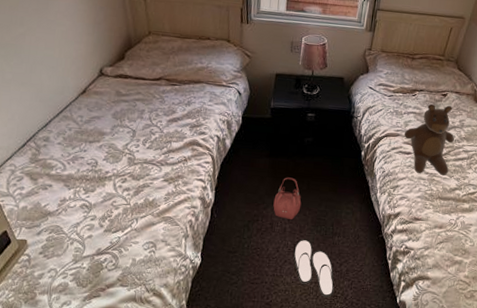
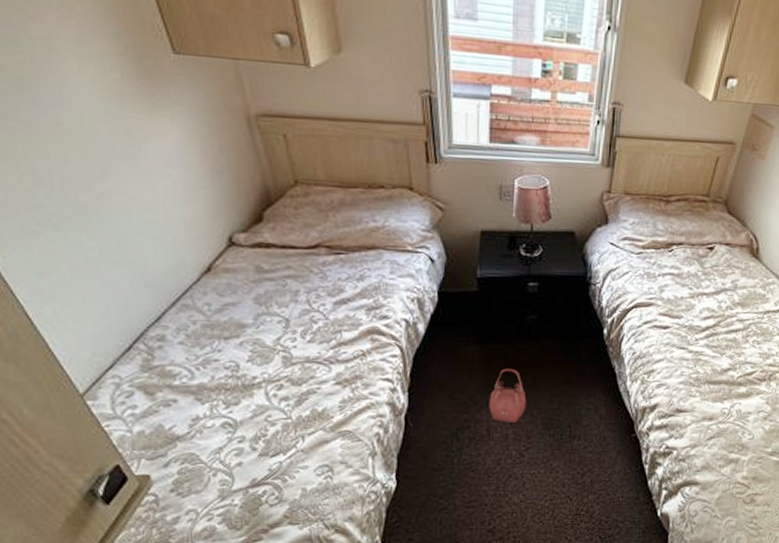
slippers: present [293,239,335,298] -> none [520,446,576,517]
teddy bear: present [404,103,455,175] -> none [659,260,726,354]

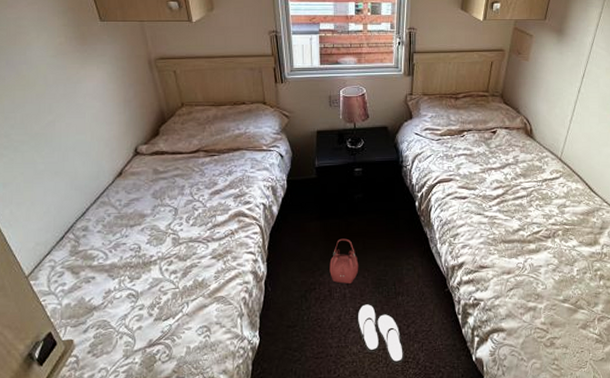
slippers: none [520,446,576,517] -> present [357,303,405,364]

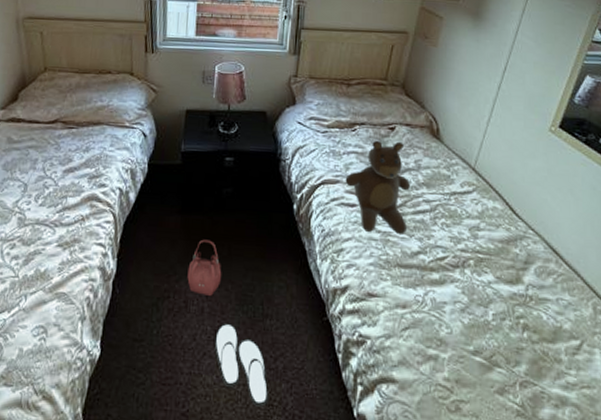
teddy bear: none [457,142,511,219] -> present [345,140,411,234]

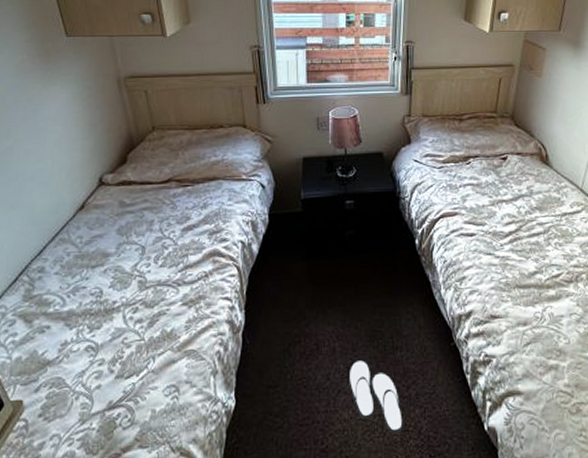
handbag: present [187,239,222,297] -> none [317,282,351,337]
teddy bear: present [345,140,411,234] -> none [463,170,525,259]

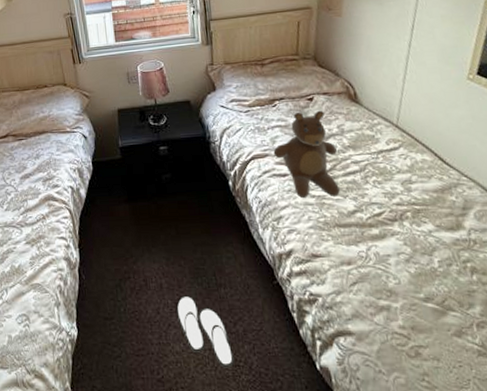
teddy bear: none [463,170,525,259] -> present [273,110,340,199]

